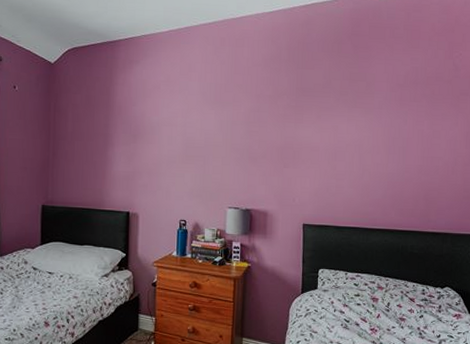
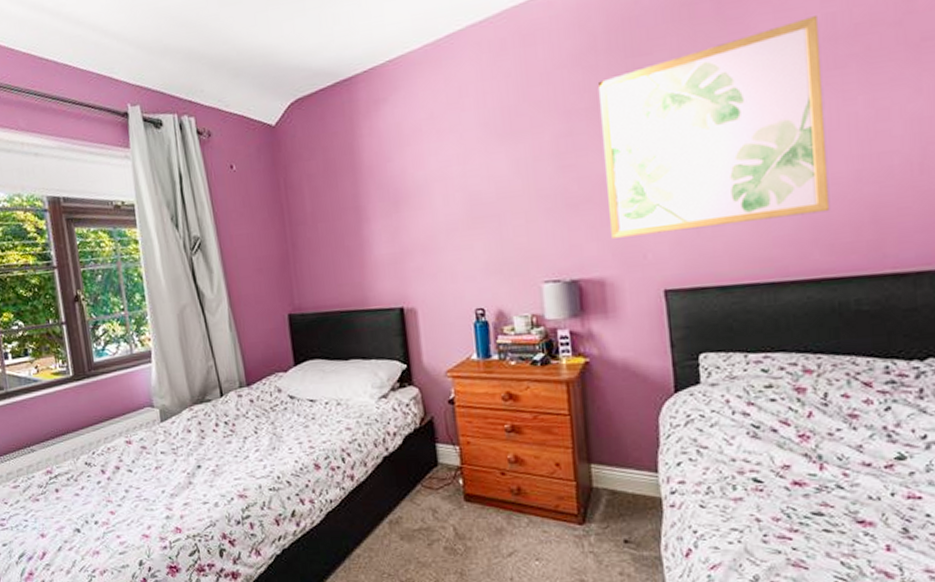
wall art: none [275,67,409,188] -> present [597,16,830,238]

